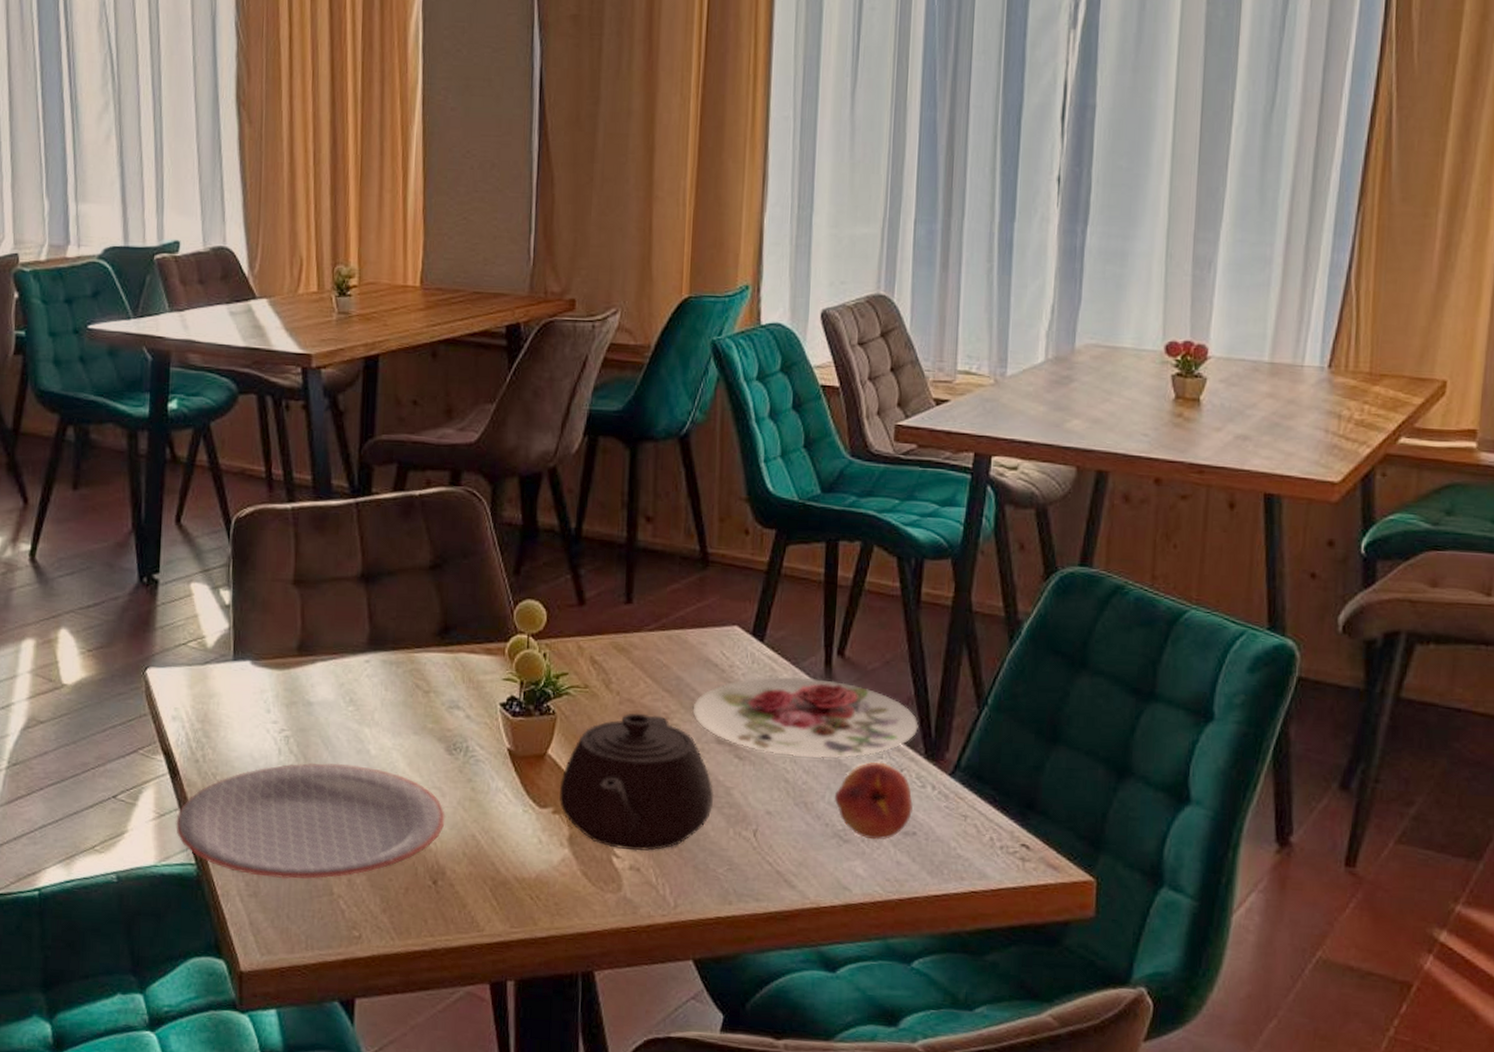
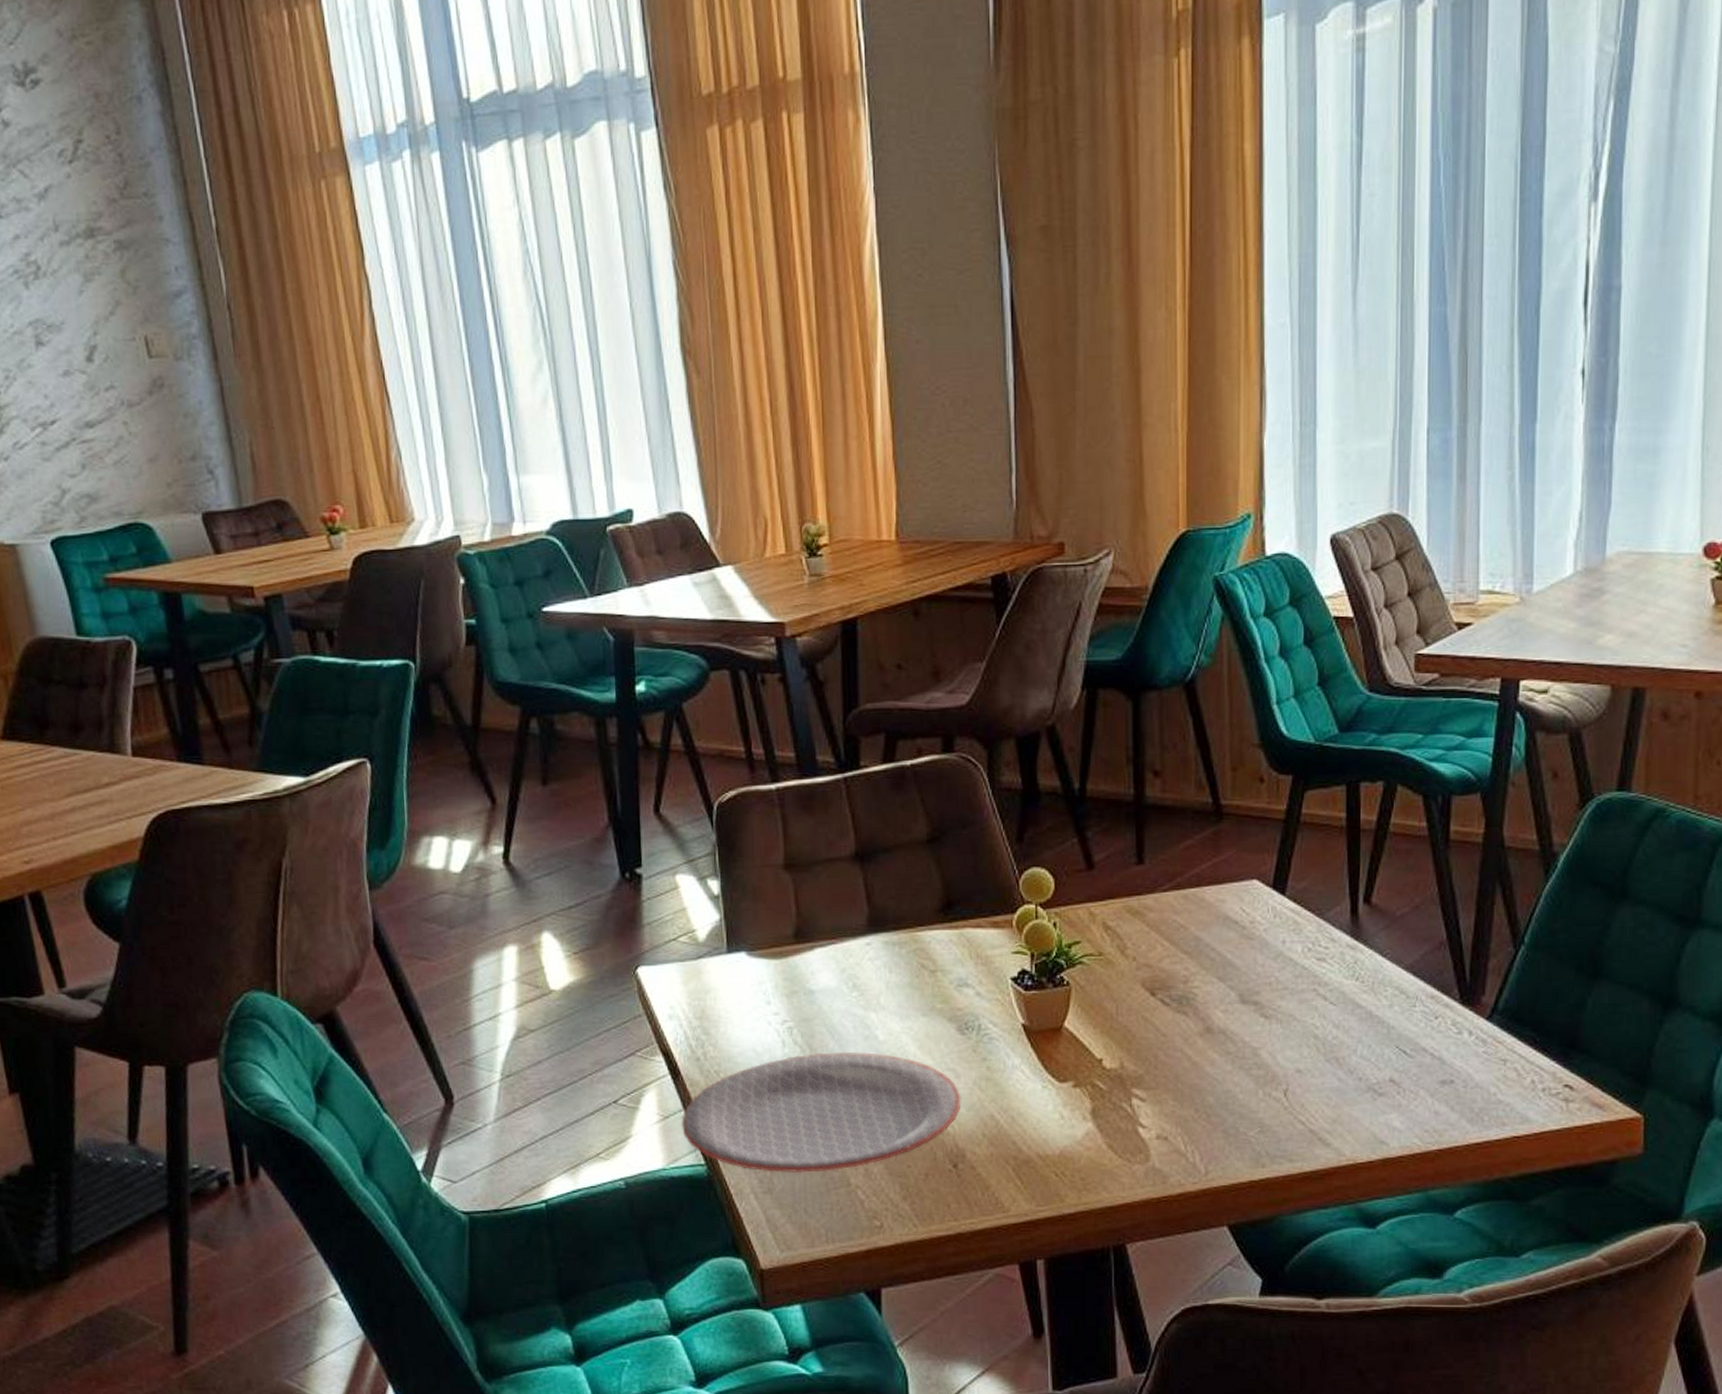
teapot: present [559,713,714,851] -> none [1078,978,1241,1120]
plate: present [692,676,919,758] -> none [1214,929,1452,1011]
fruit: present [834,762,914,840] -> none [1366,1012,1451,1091]

